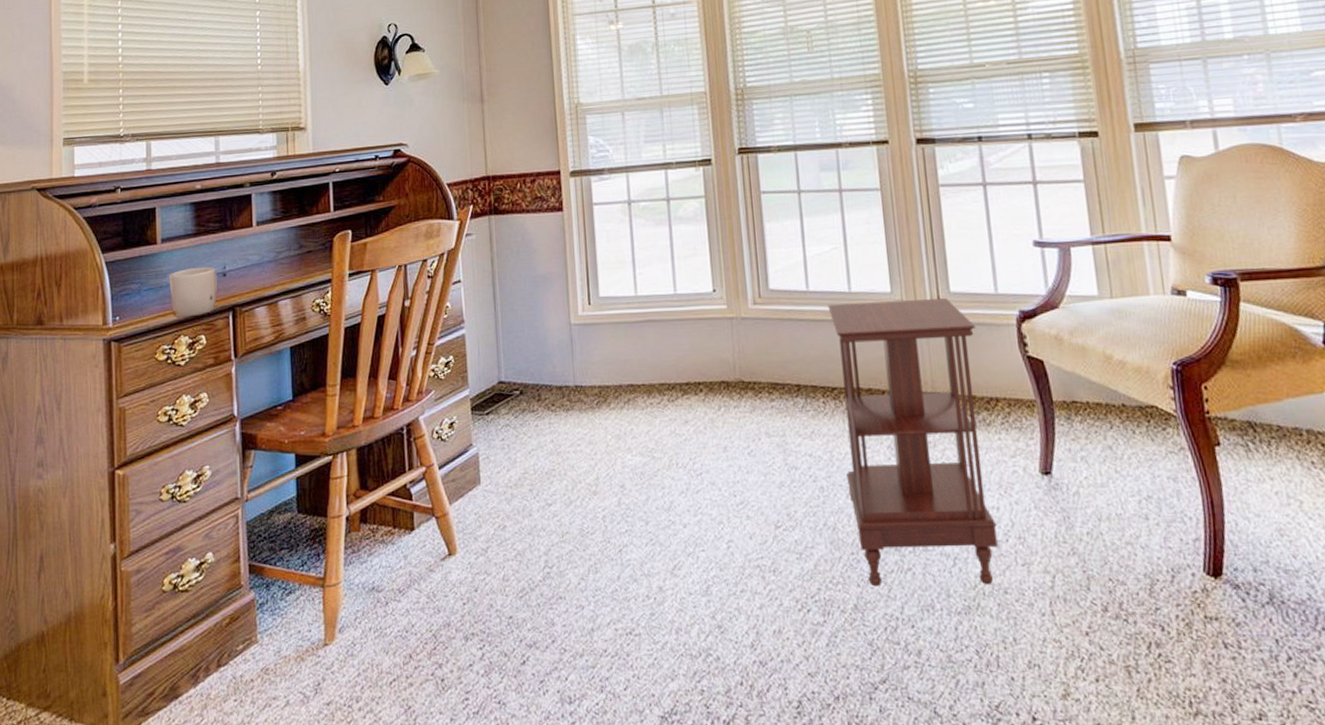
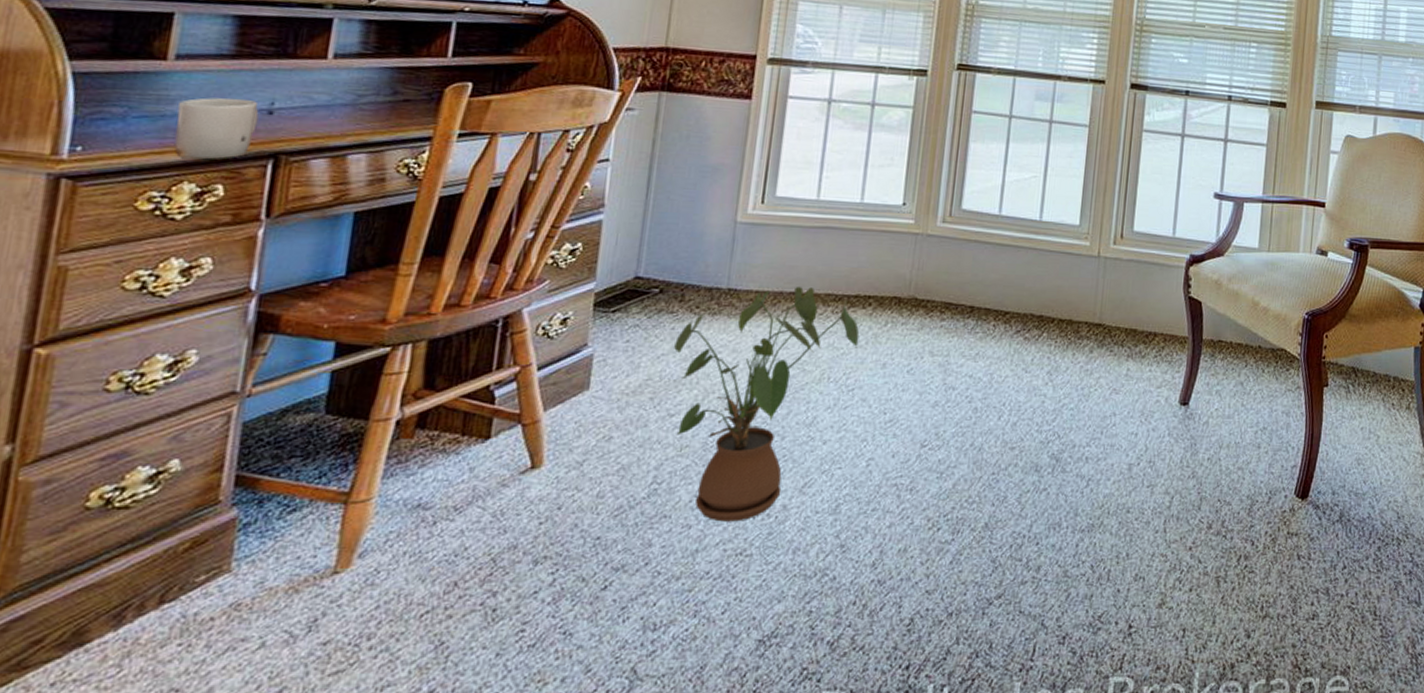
house plant: none [540,379,698,603] -> present [674,287,860,522]
side table: present [828,298,998,585] -> none [1001,231,1150,505]

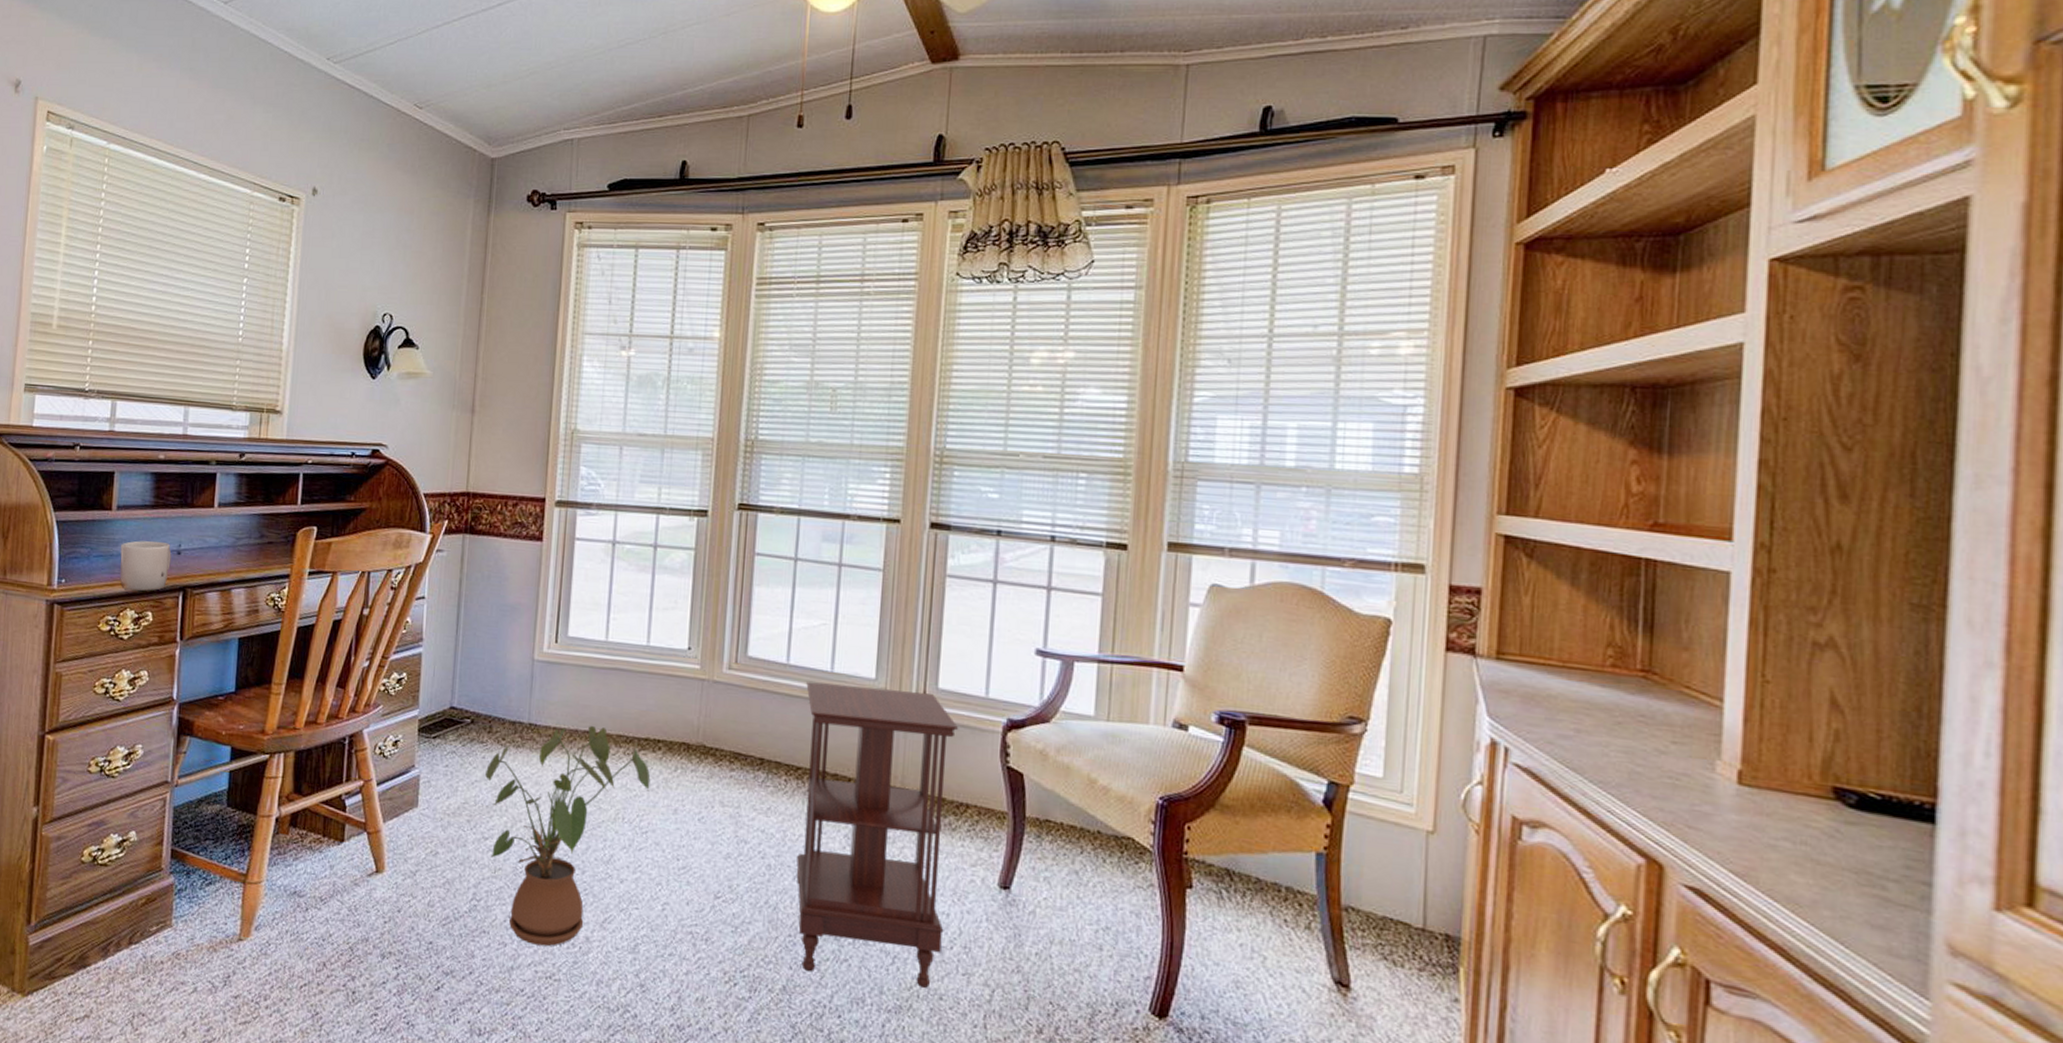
side table: none [1001,231,1150,505] -> present [796,681,959,988]

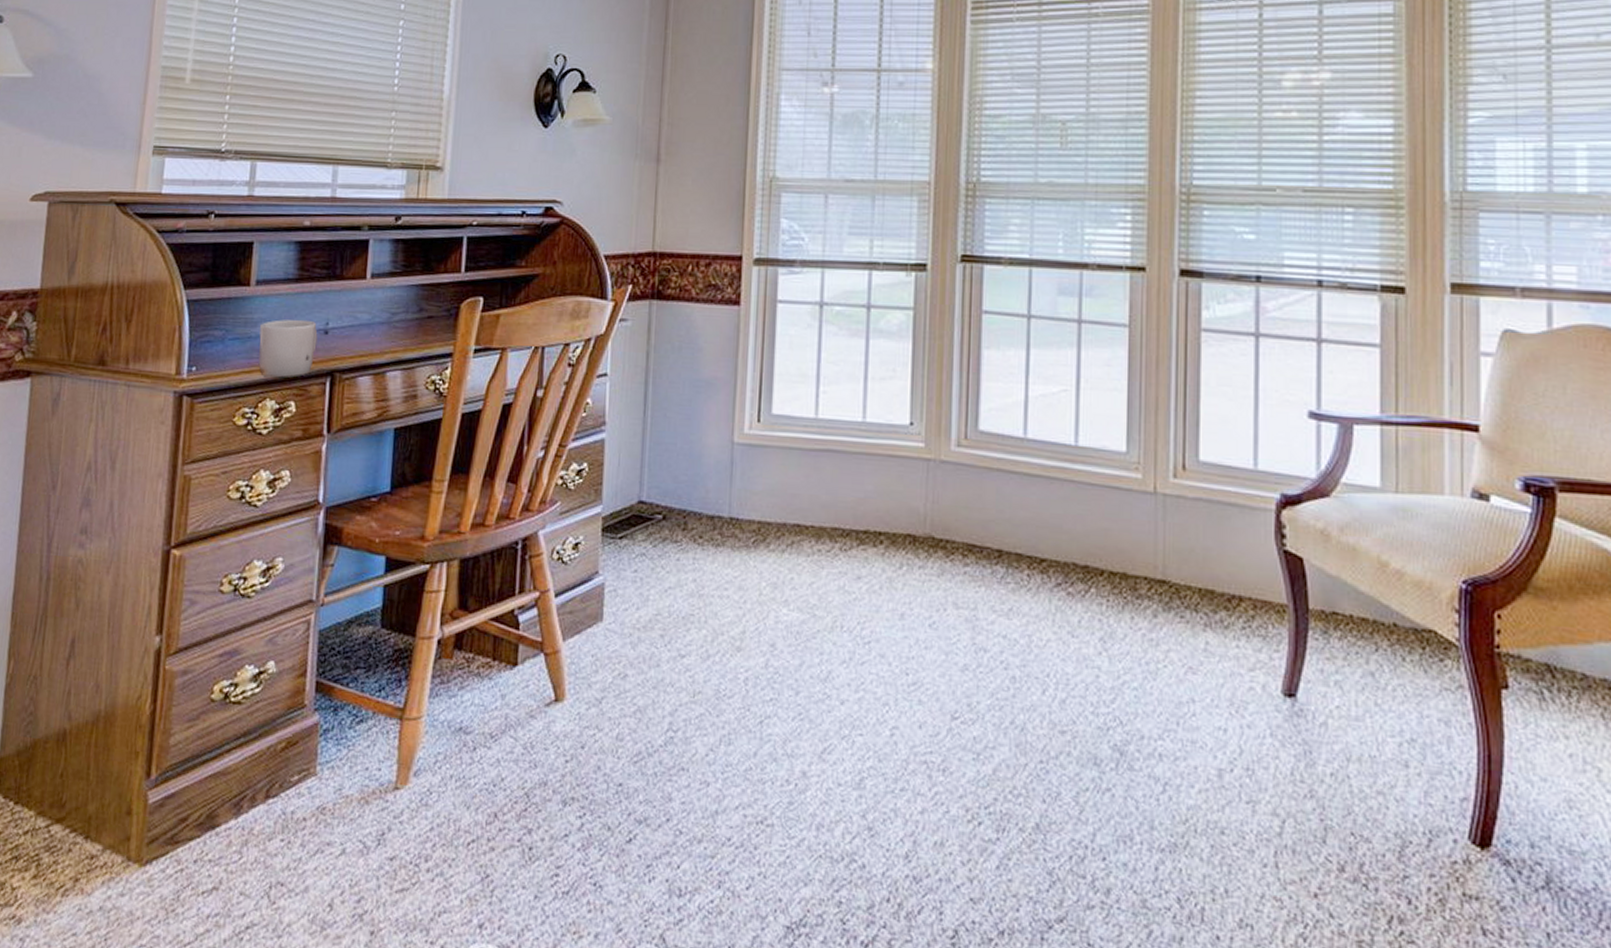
house plant: present [485,726,651,947] -> none [681,518,872,785]
side table: present [796,681,959,988] -> none [1044,458,1226,820]

